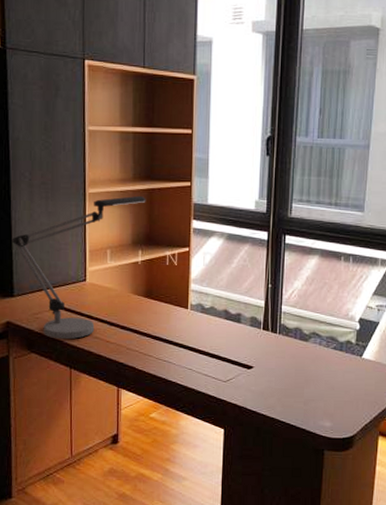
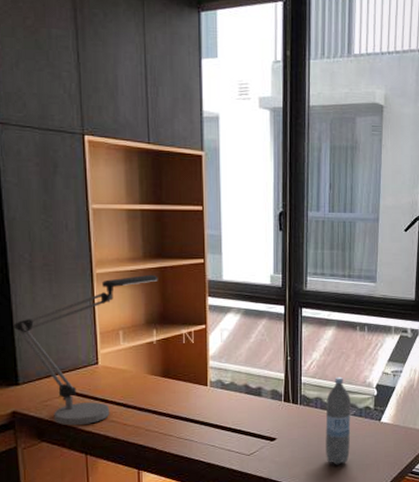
water bottle: none [303,307,331,399] -> present [325,376,351,465]

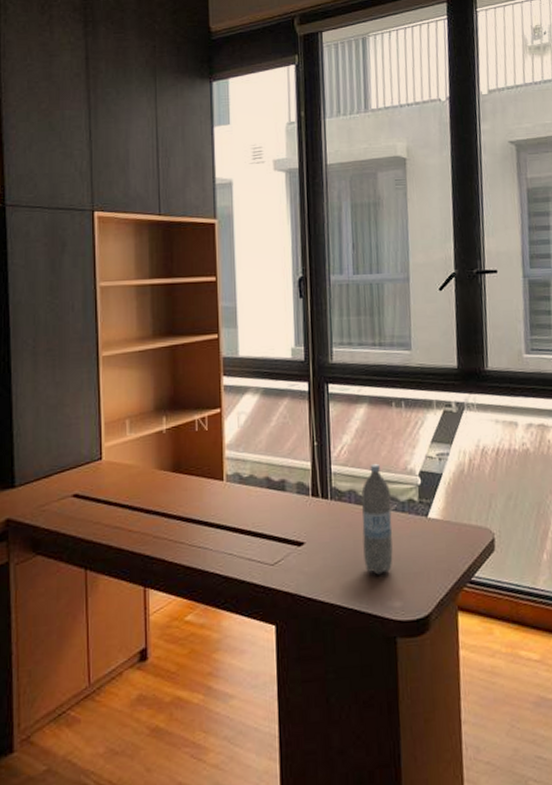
desk lamp: present [13,274,158,426] -> none [12,354,169,535]

